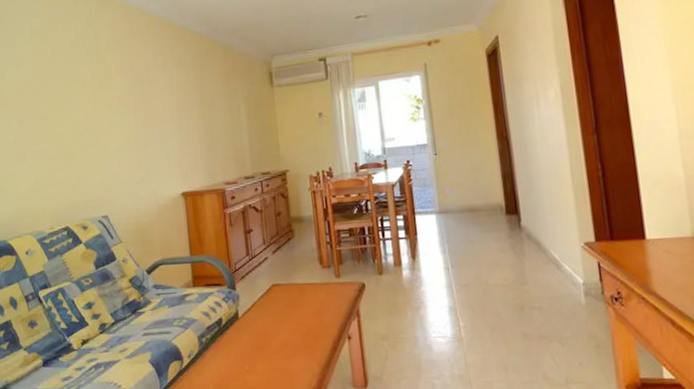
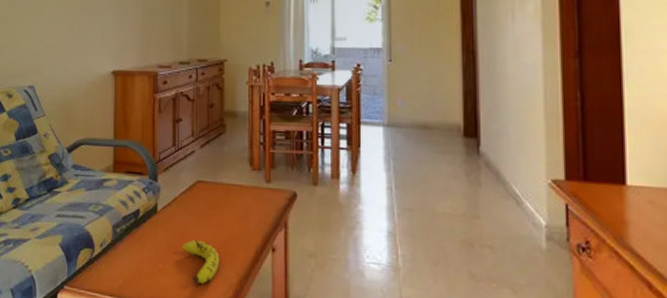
fruit: none [265,339,302,379] -> present [182,240,220,285]

